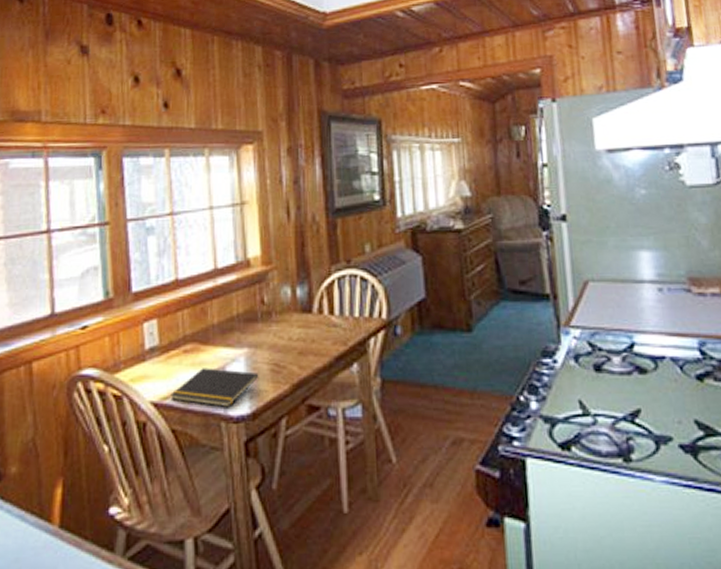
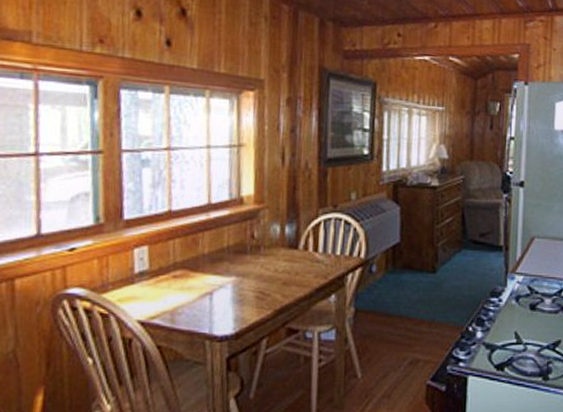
notepad: present [171,368,259,407] -> none [158,292,245,327]

